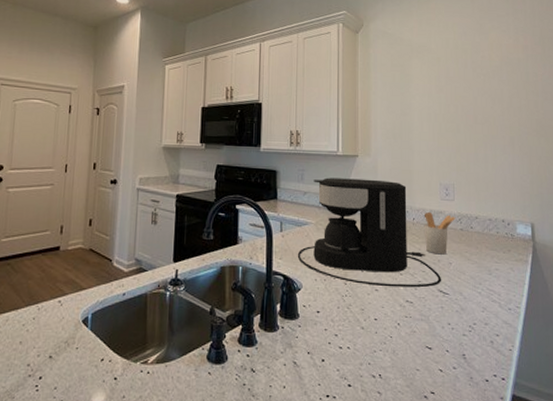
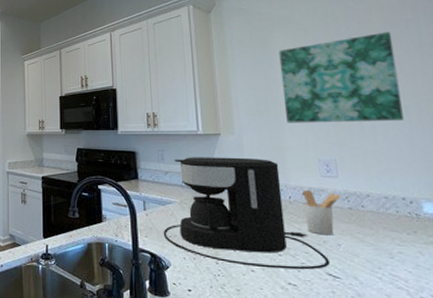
wall art: none [415,68,509,151] -> present [278,31,404,123]

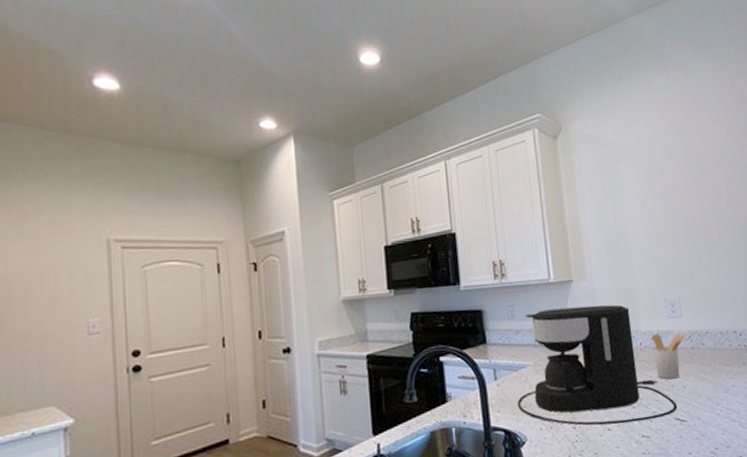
wall art: present [278,31,404,123] -> none [625,162,733,263]

